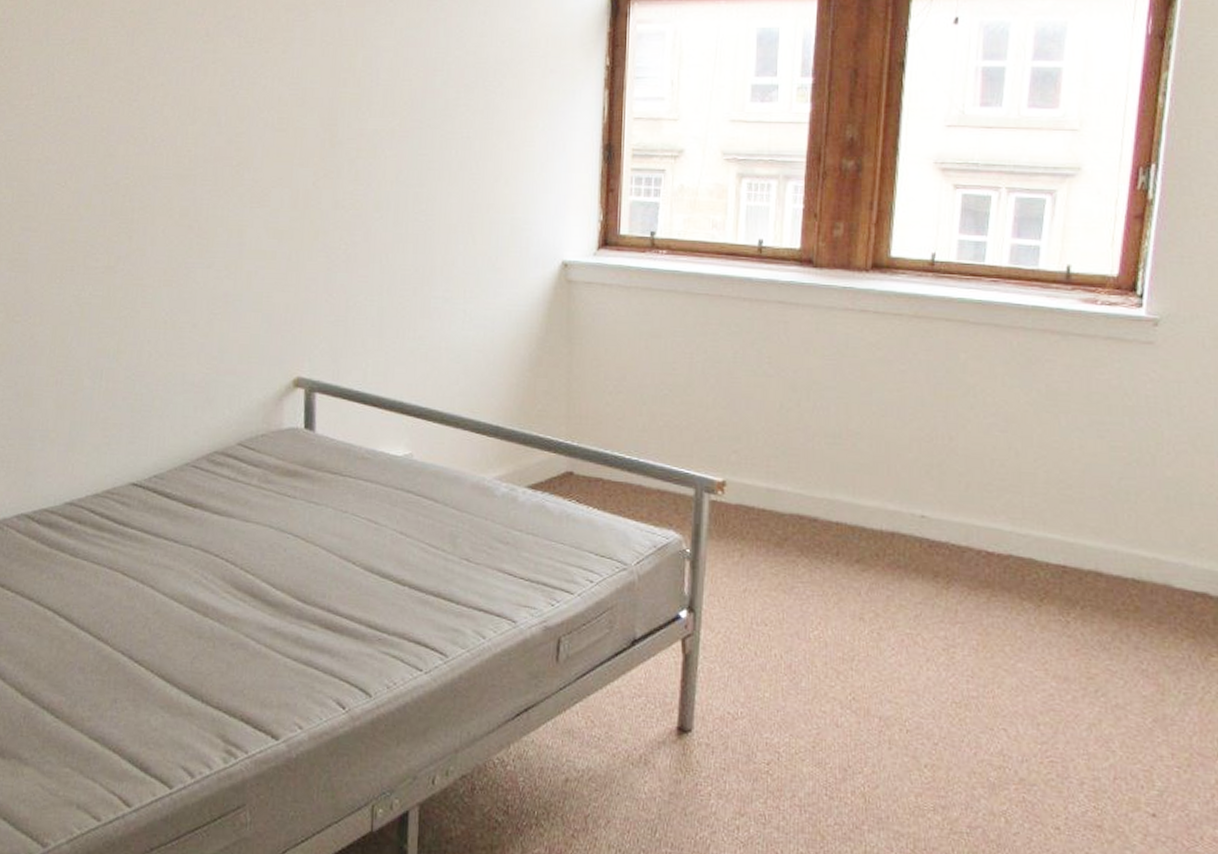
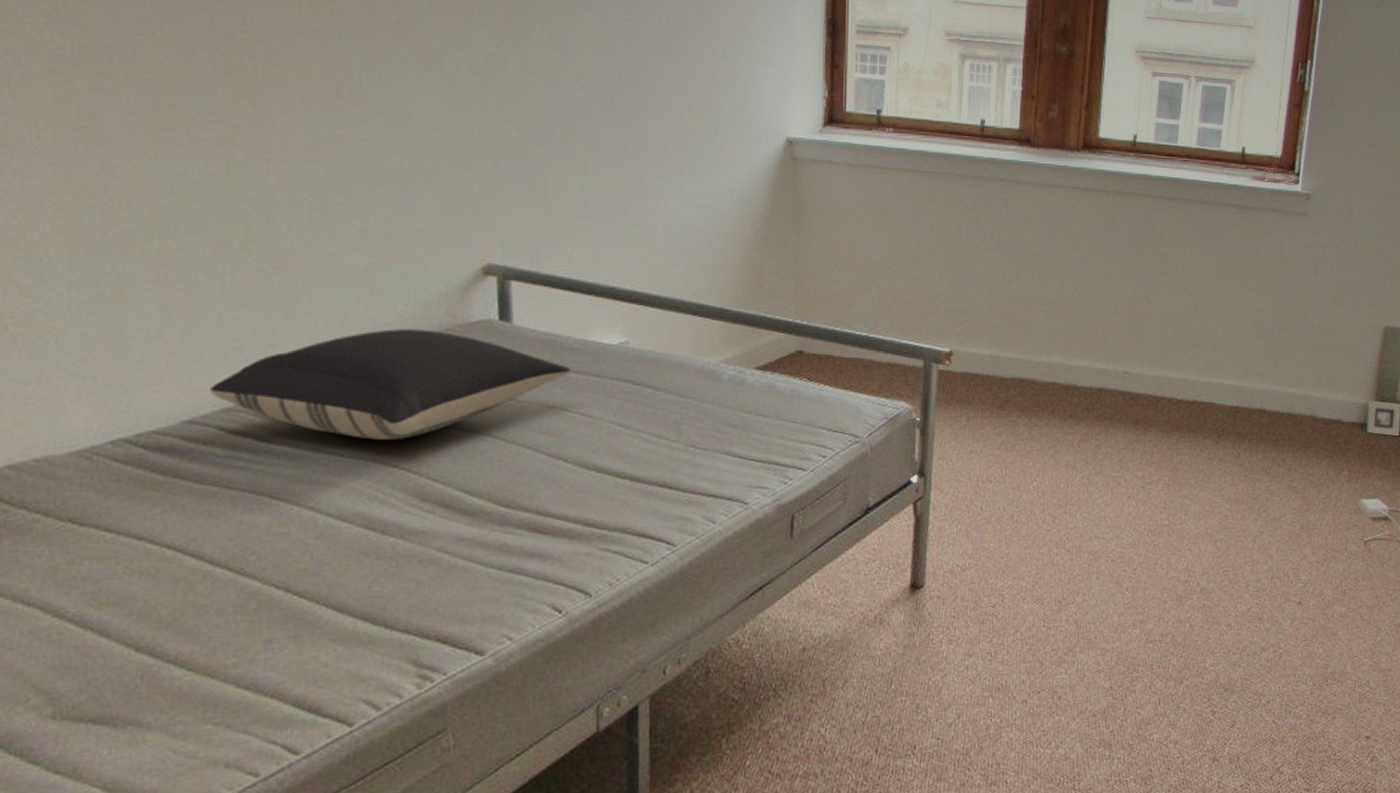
pillow: none [86,432,362,532] -> present [210,329,572,440]

